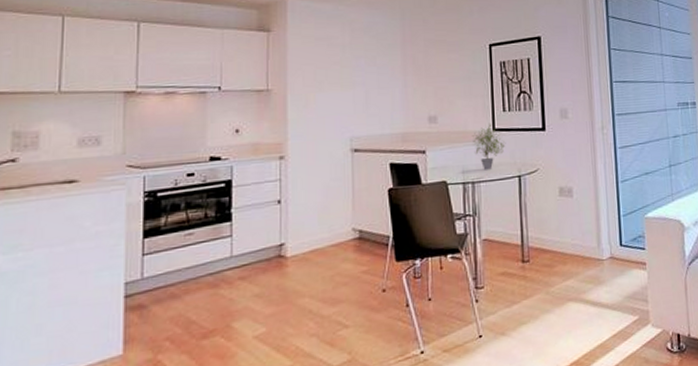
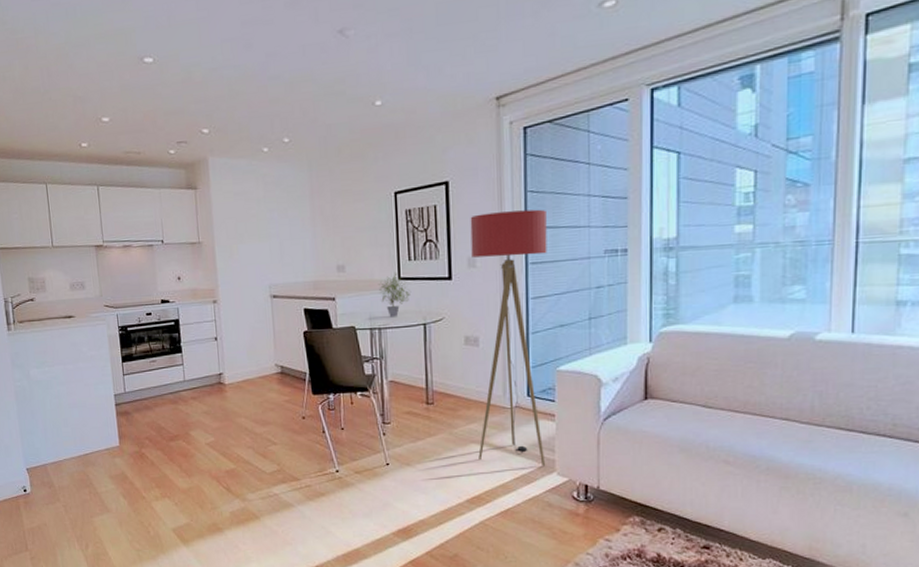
floor lamp: none [561,65,641,320] -> present [470,209,547,466]

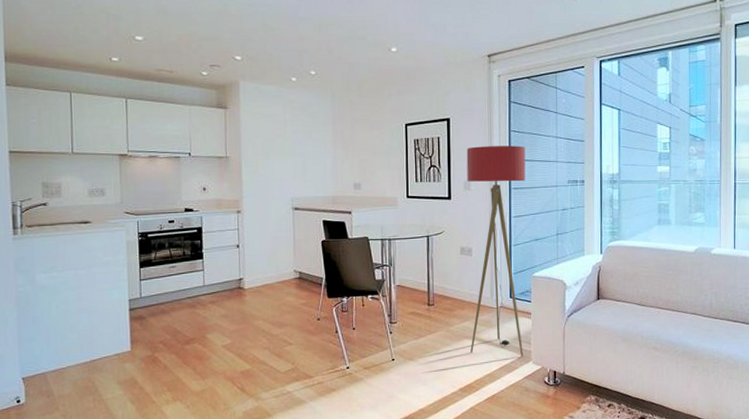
potted plant: present [377,273,412,317] -> none [389,192,418,230]

